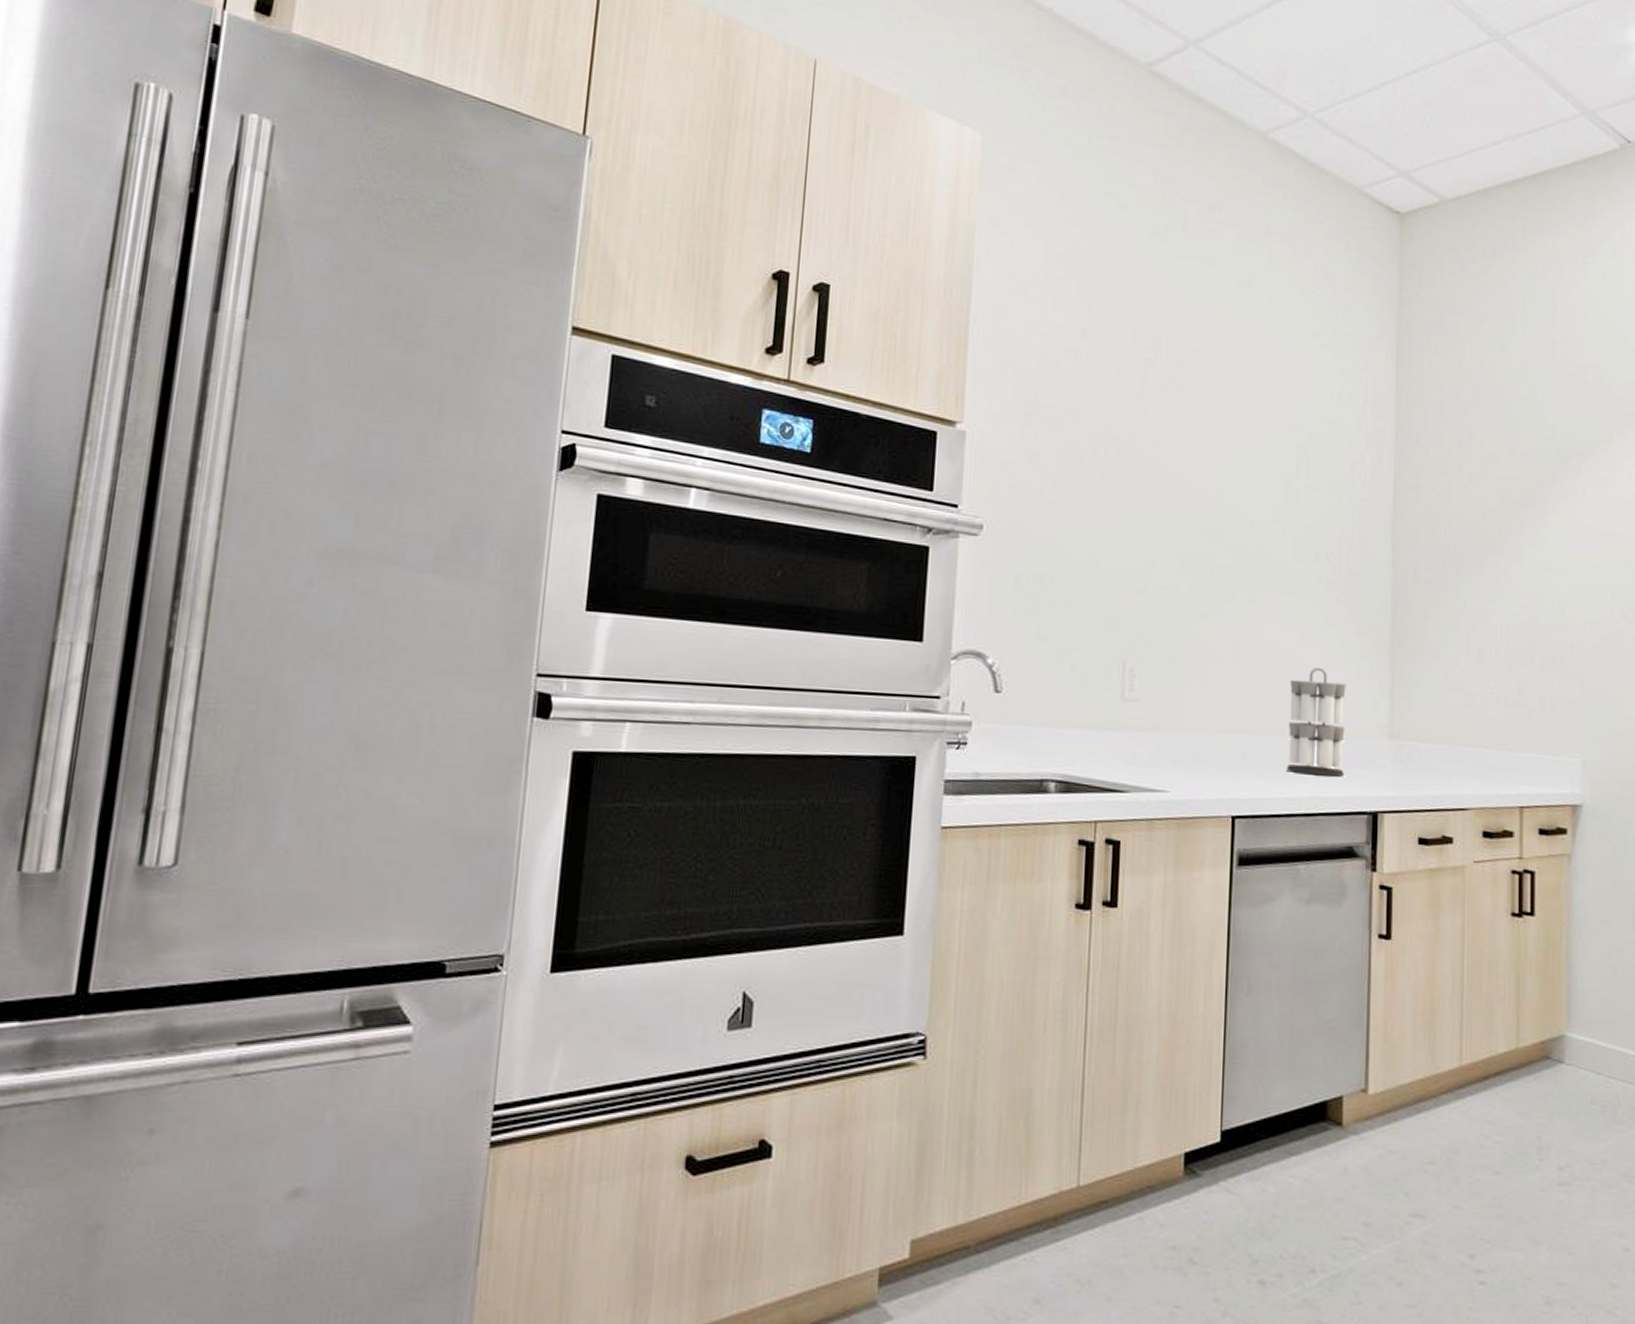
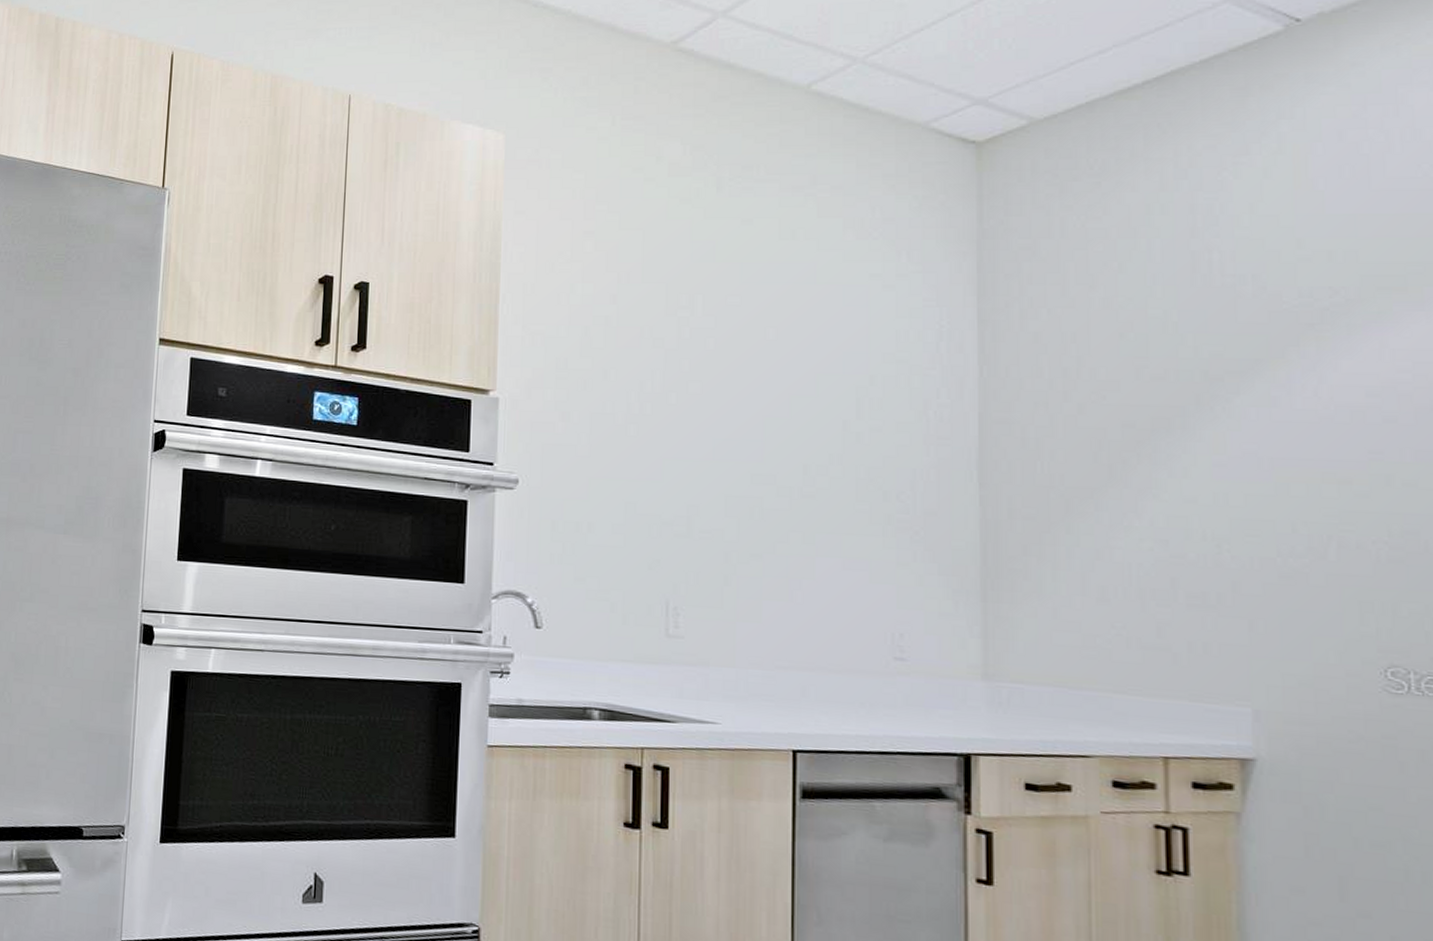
spice rack: present [1286,667,1346,777] -> none [855,607,926,717]

